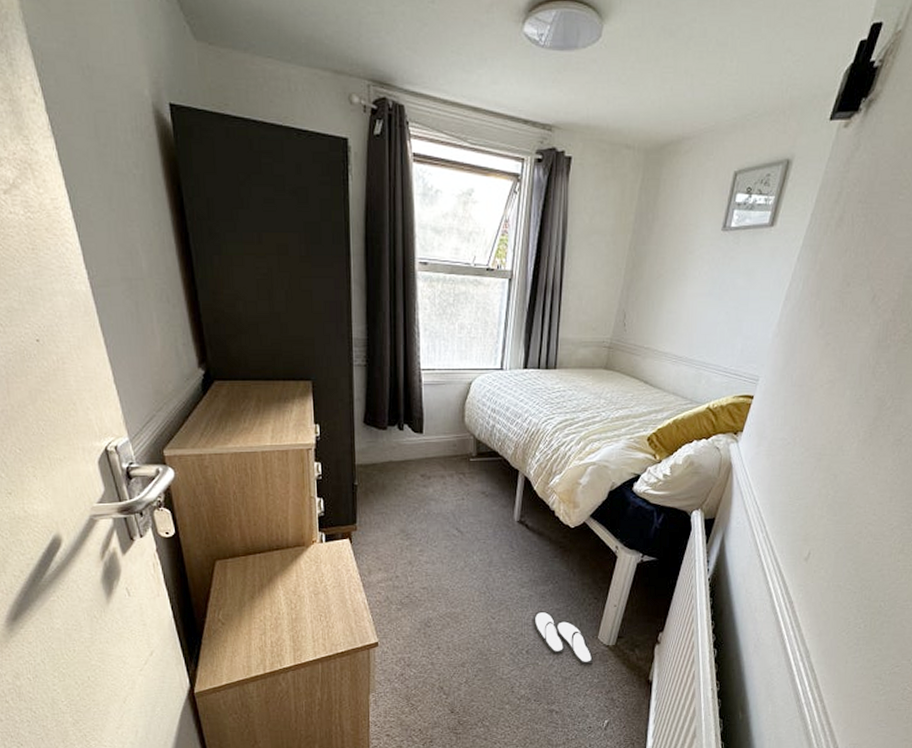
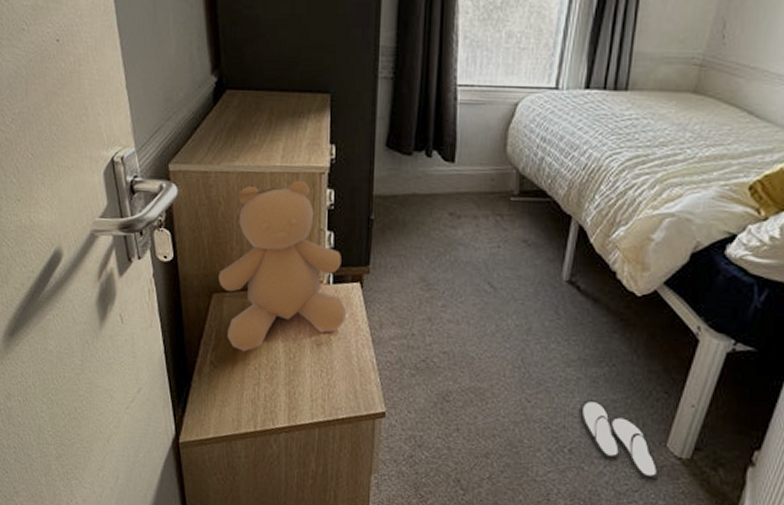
teddy bear: none [220,456,340,608] -> present [218,180,347,352]

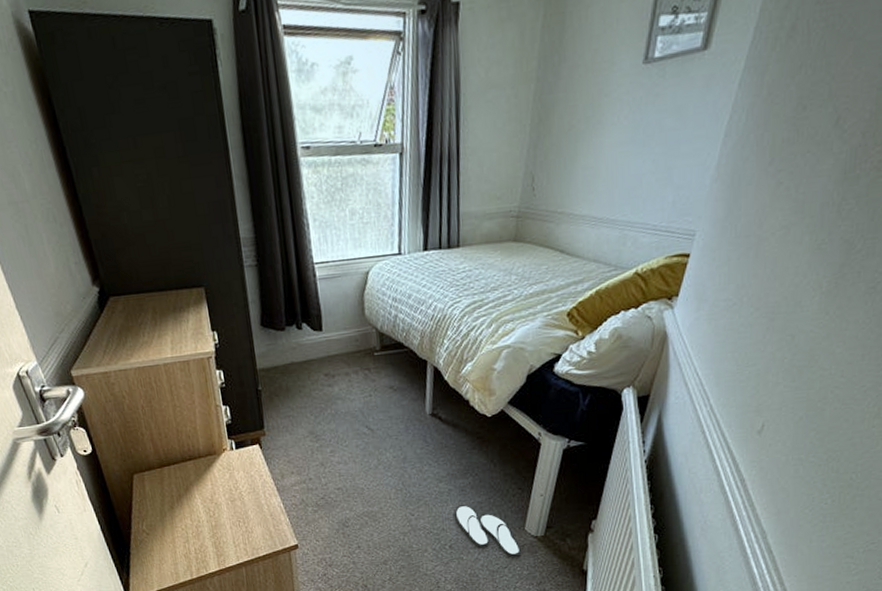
teddy bear: present [218,180,347,352] -> none [135,366,252,518]

